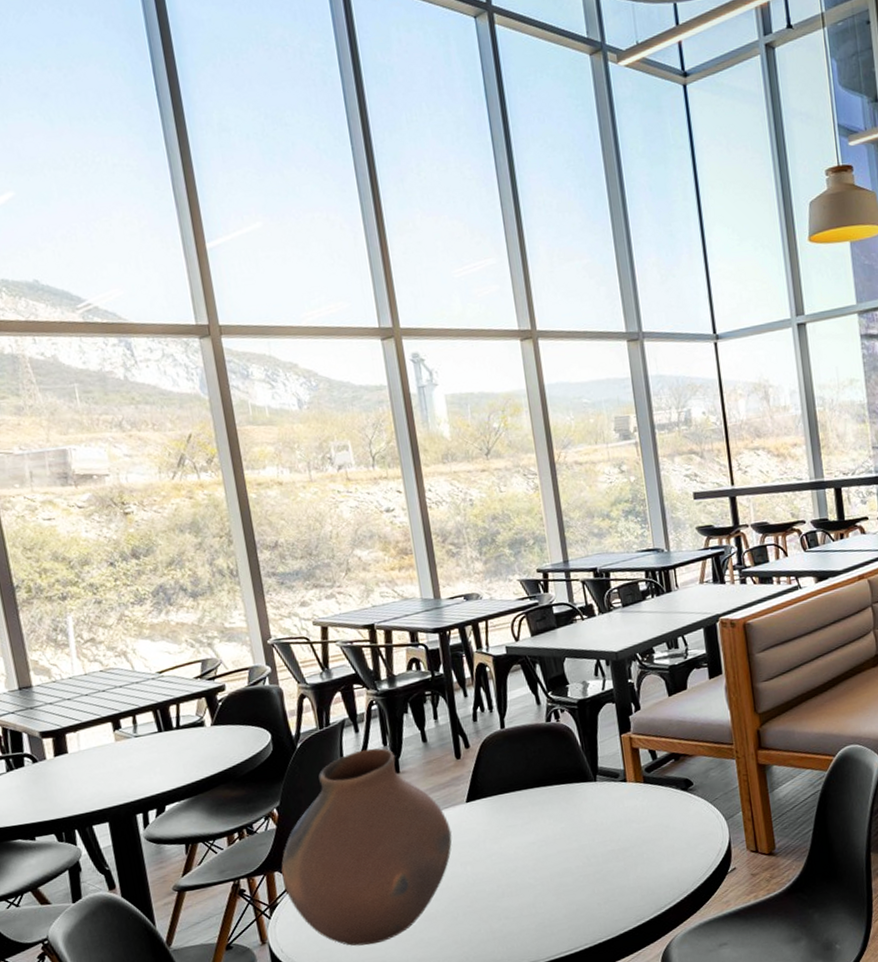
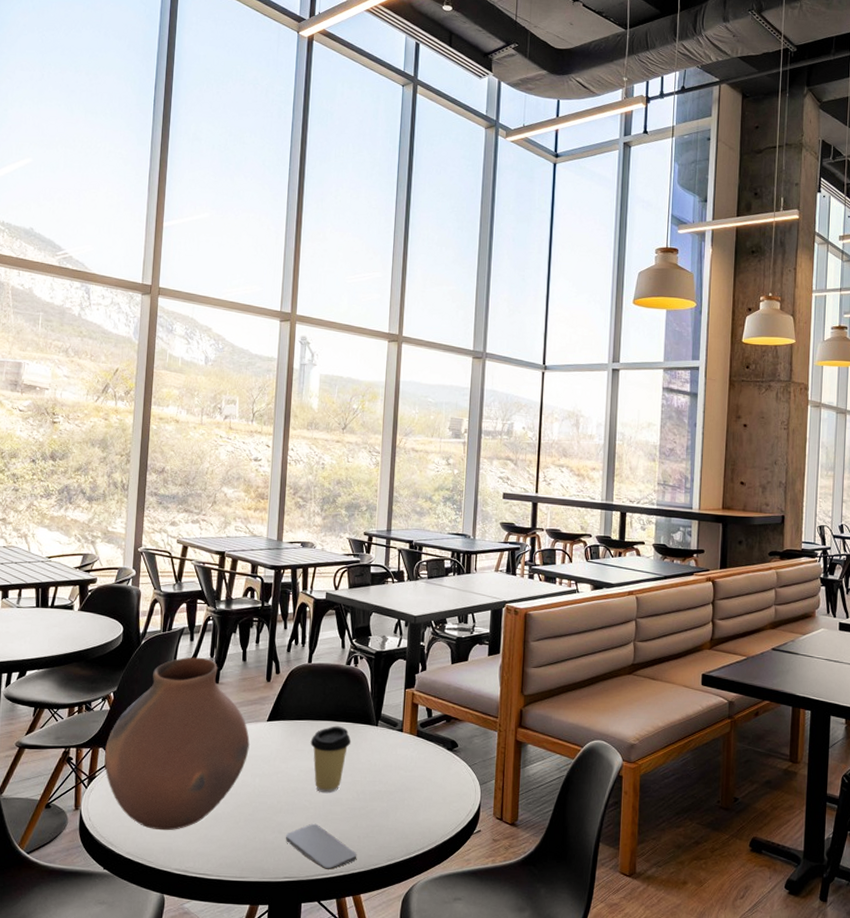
smartphone: none [514,900,602,946] -> present [285,823,357,869]
coffee cup: none [521,790,570,867] -> present [310,726,352,794]

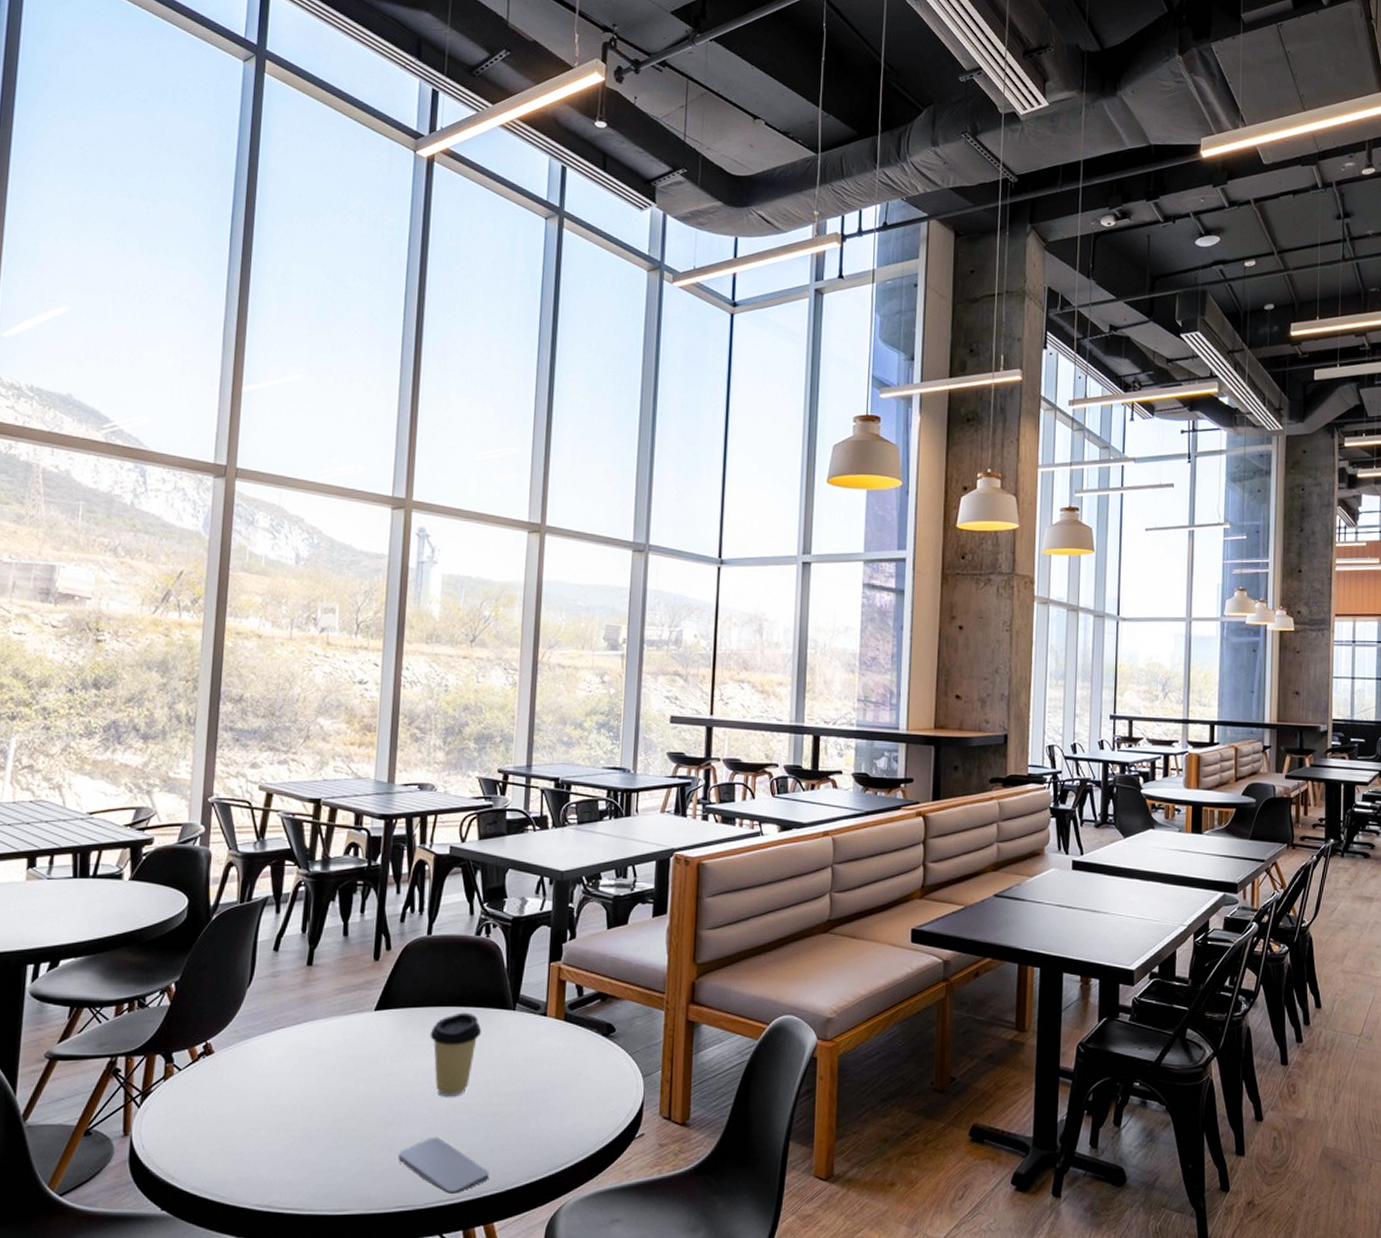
vase: present [104,657,250,831] -> none [163,933,353,1157]

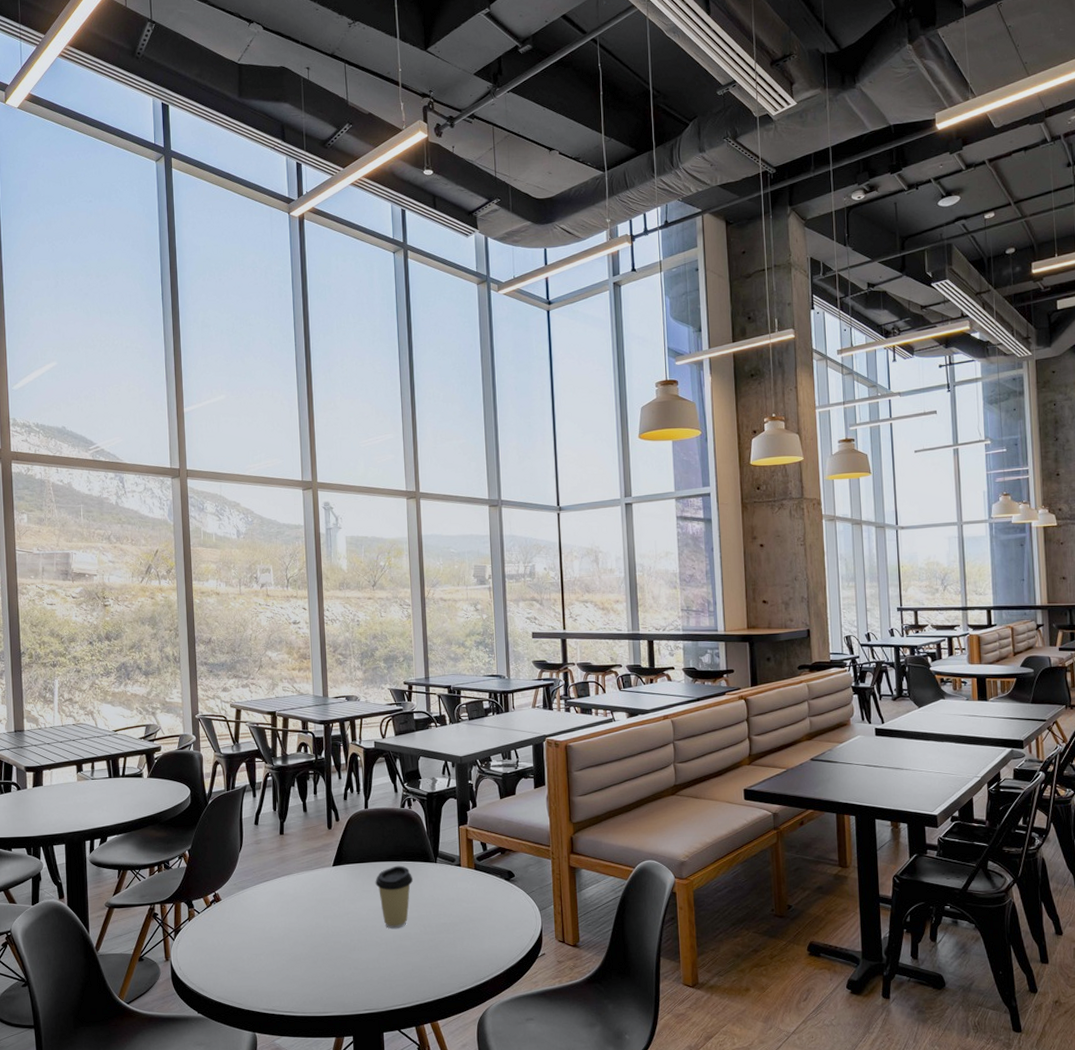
smartphone: present [397,1136,490,1193] -> none [361,958,431,1000]

